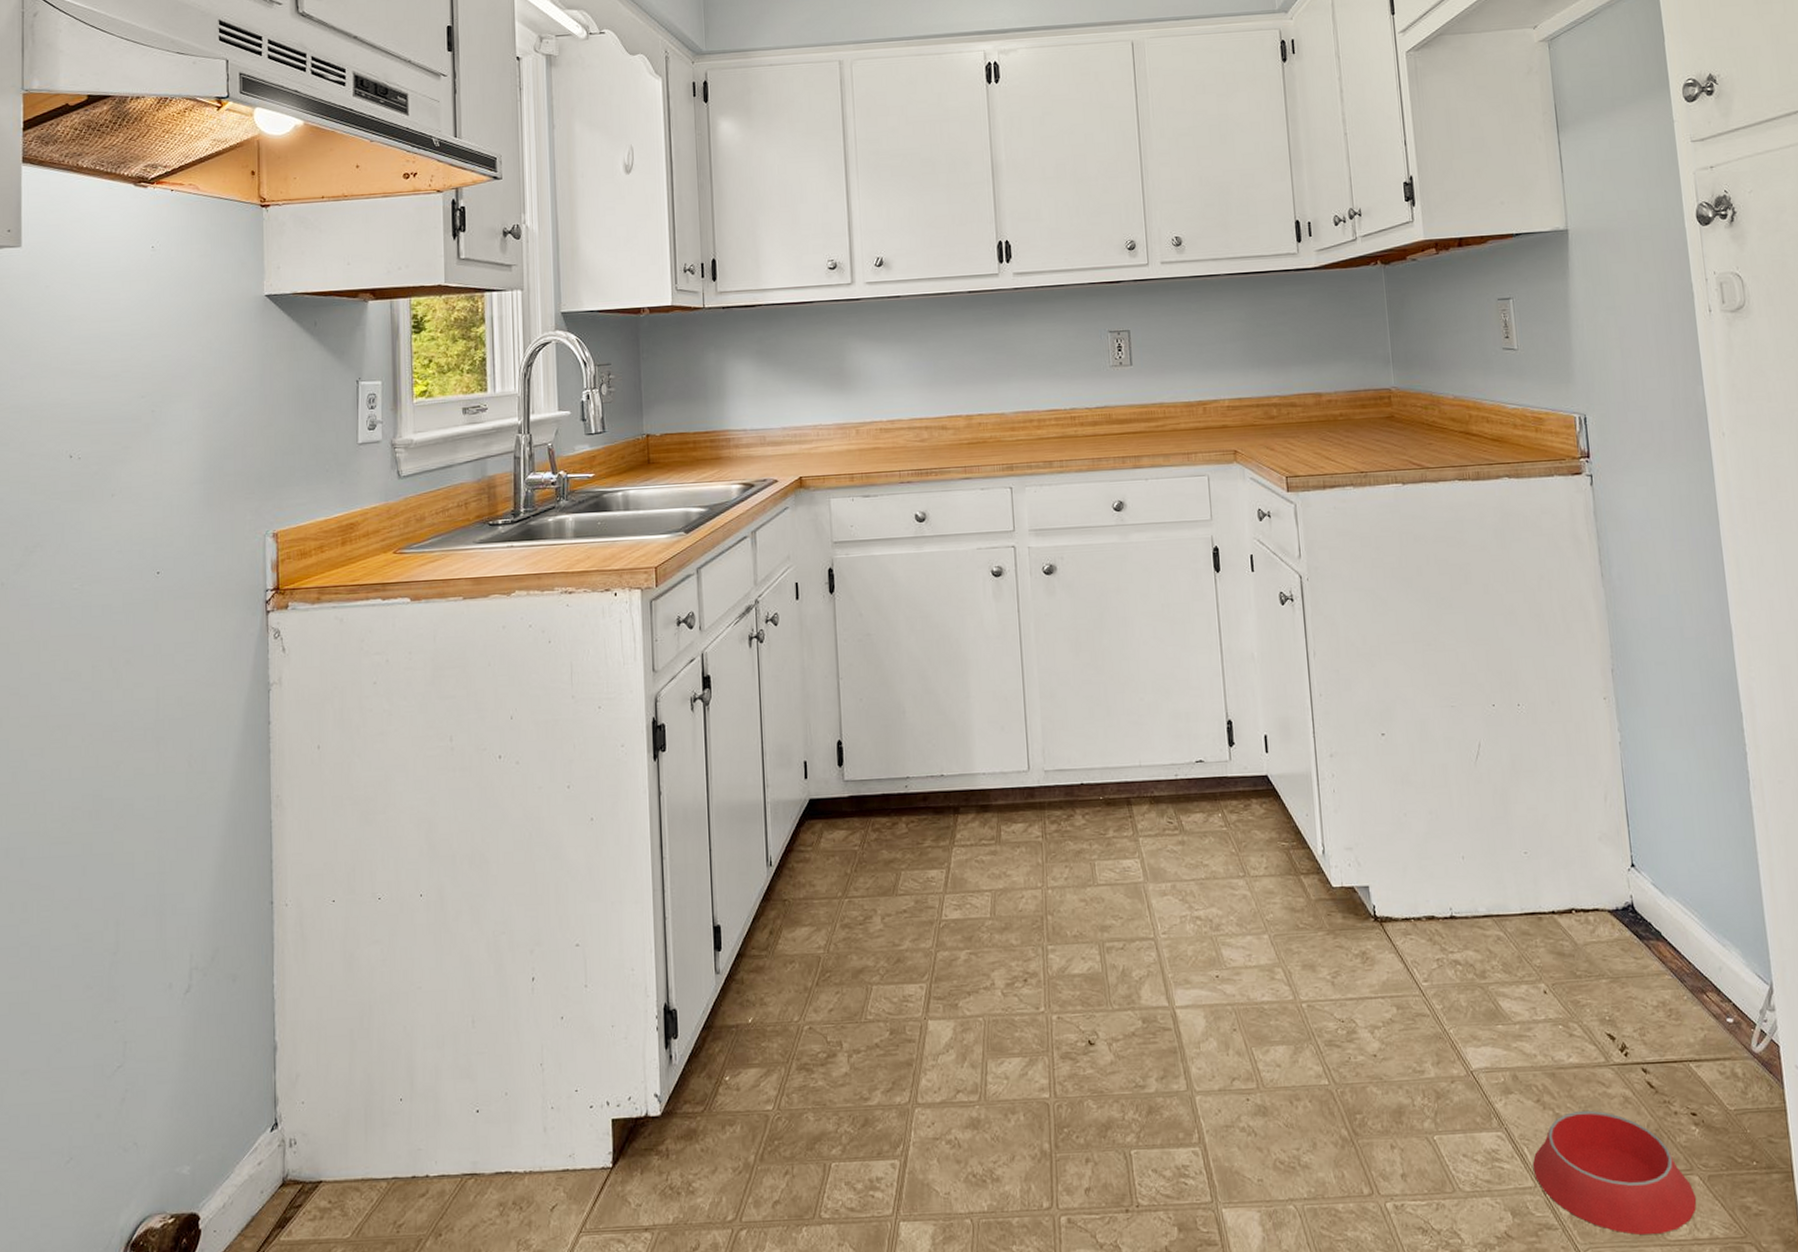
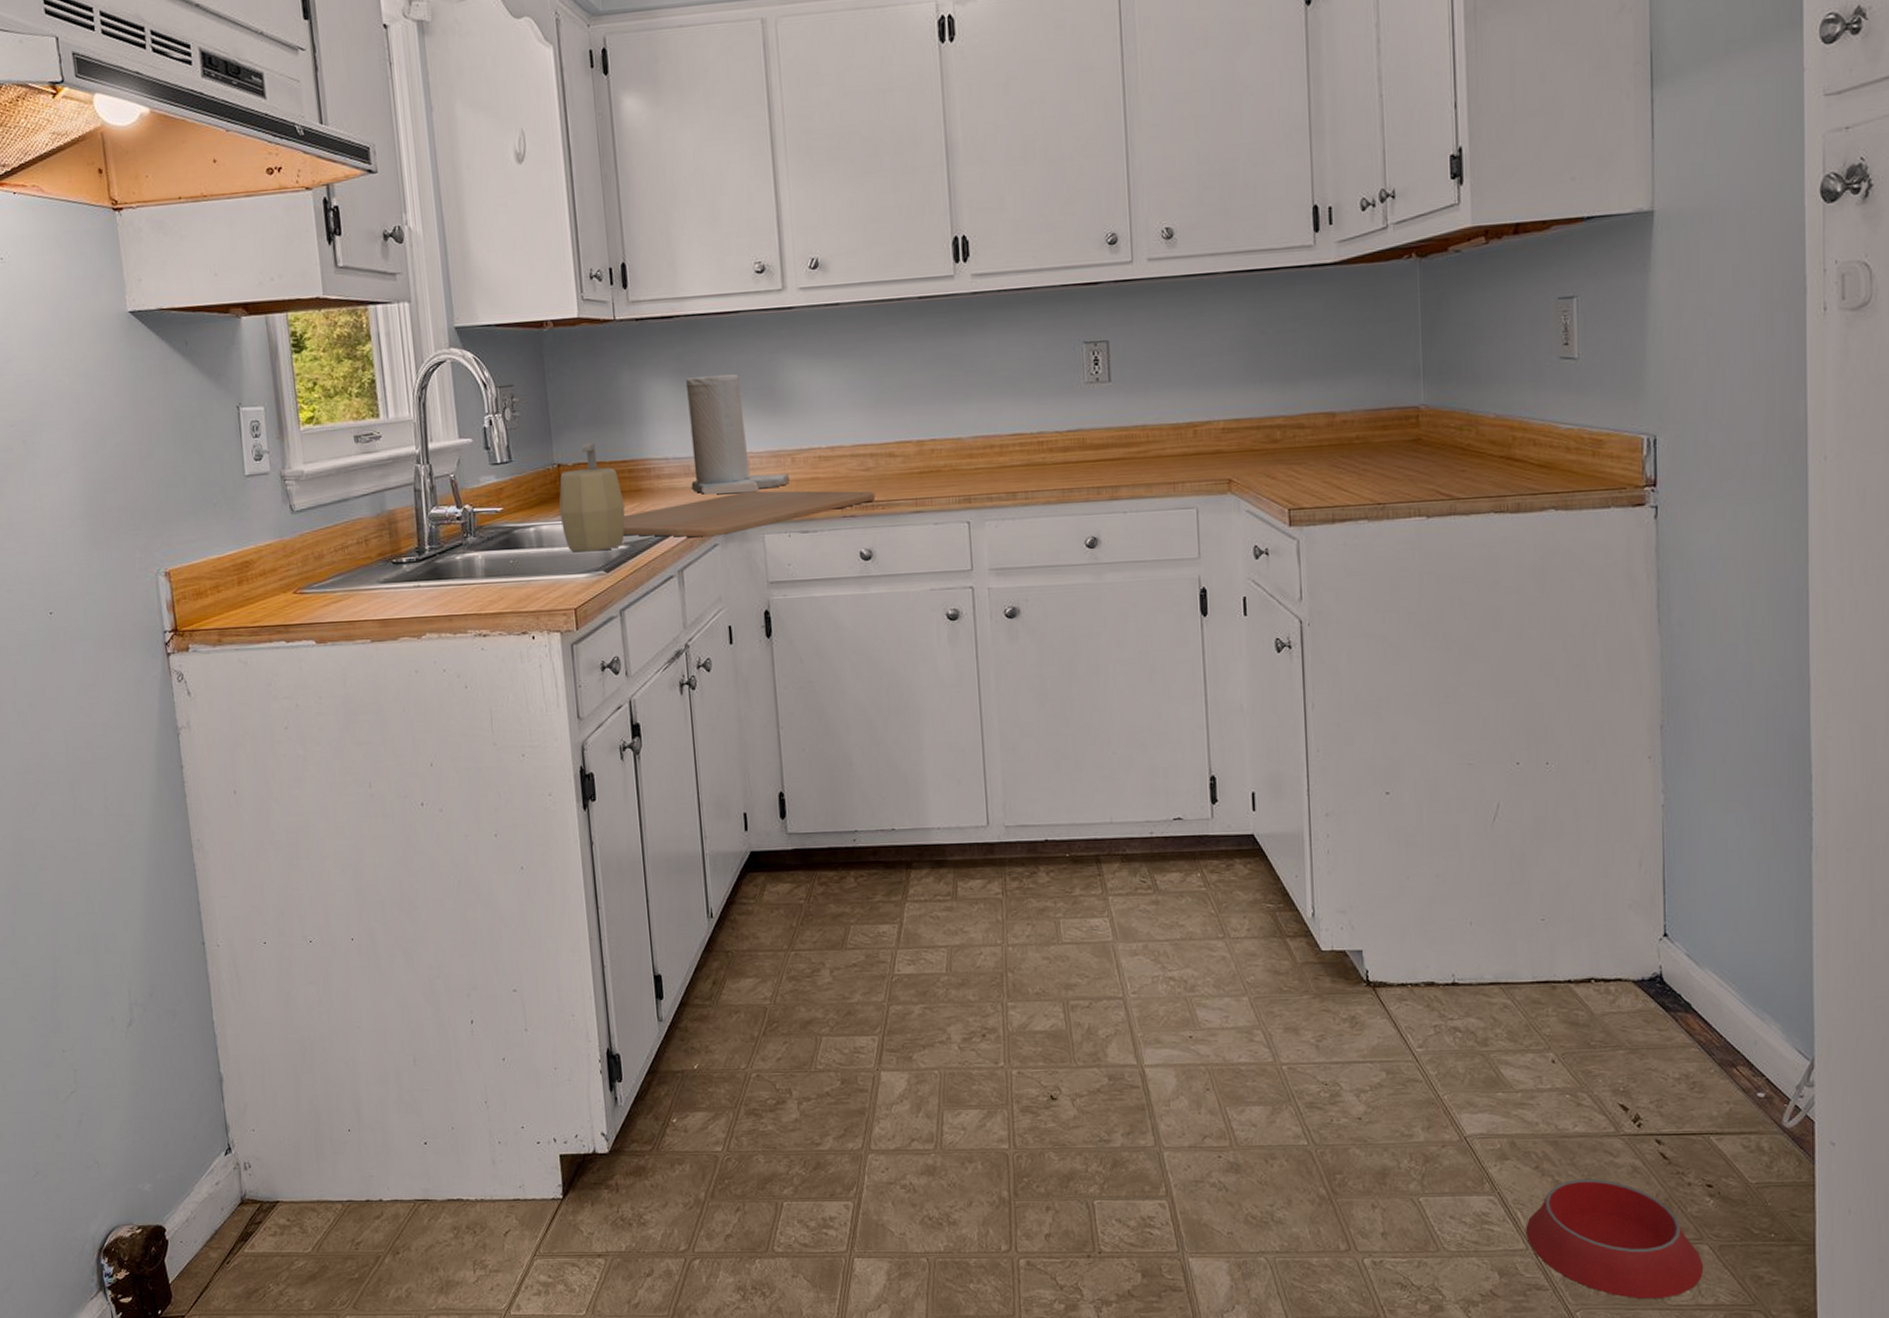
soap dispenser: none [645,414,706,515] -> present [558,441,625,552]
chopping board: none [702,459,929,501] -> present [622,490,875,538]
paper towel: none [764,356,855,463] -> present [685,374,791,496]

